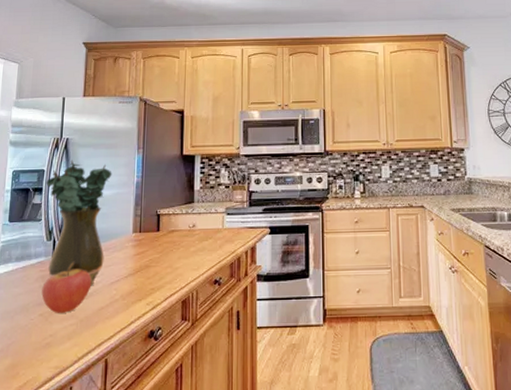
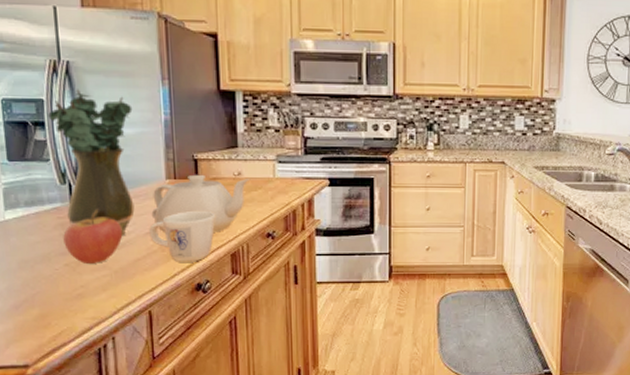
mug: none [114,260,172,311] -> present [149,210,216,263]
teapot: none [117,227,203,283] -> present [151,174,251,234]

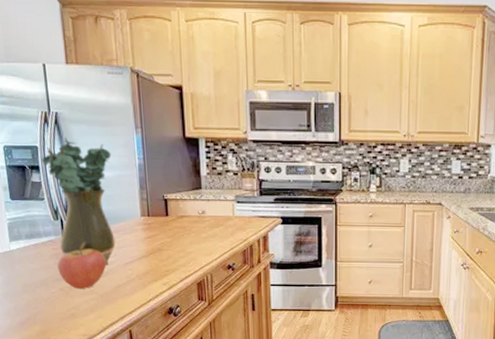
mug: present [149,210,216,263] -> none [128,244,184,290]
teapot: present [151,174,251,234] -> none [129,212,213,264]

